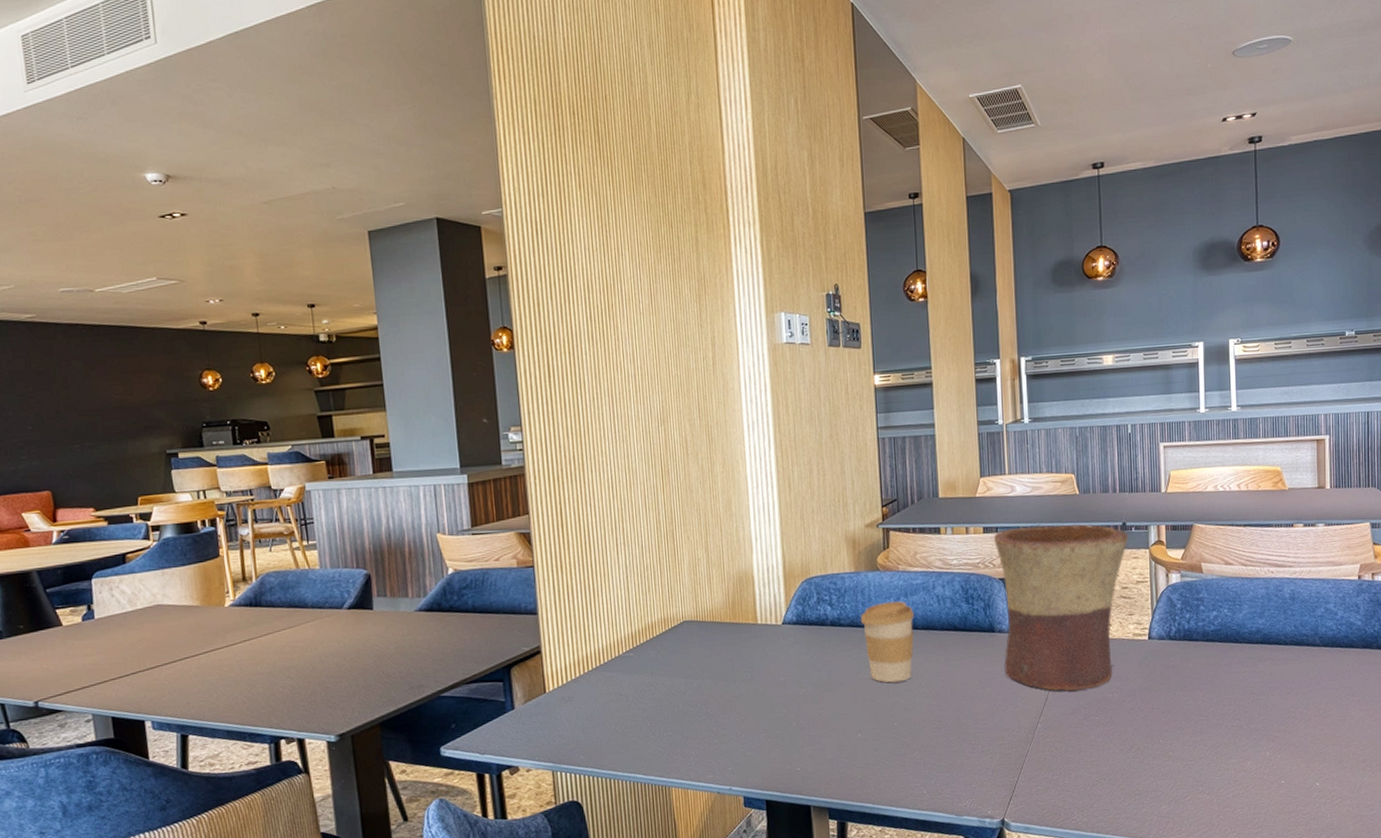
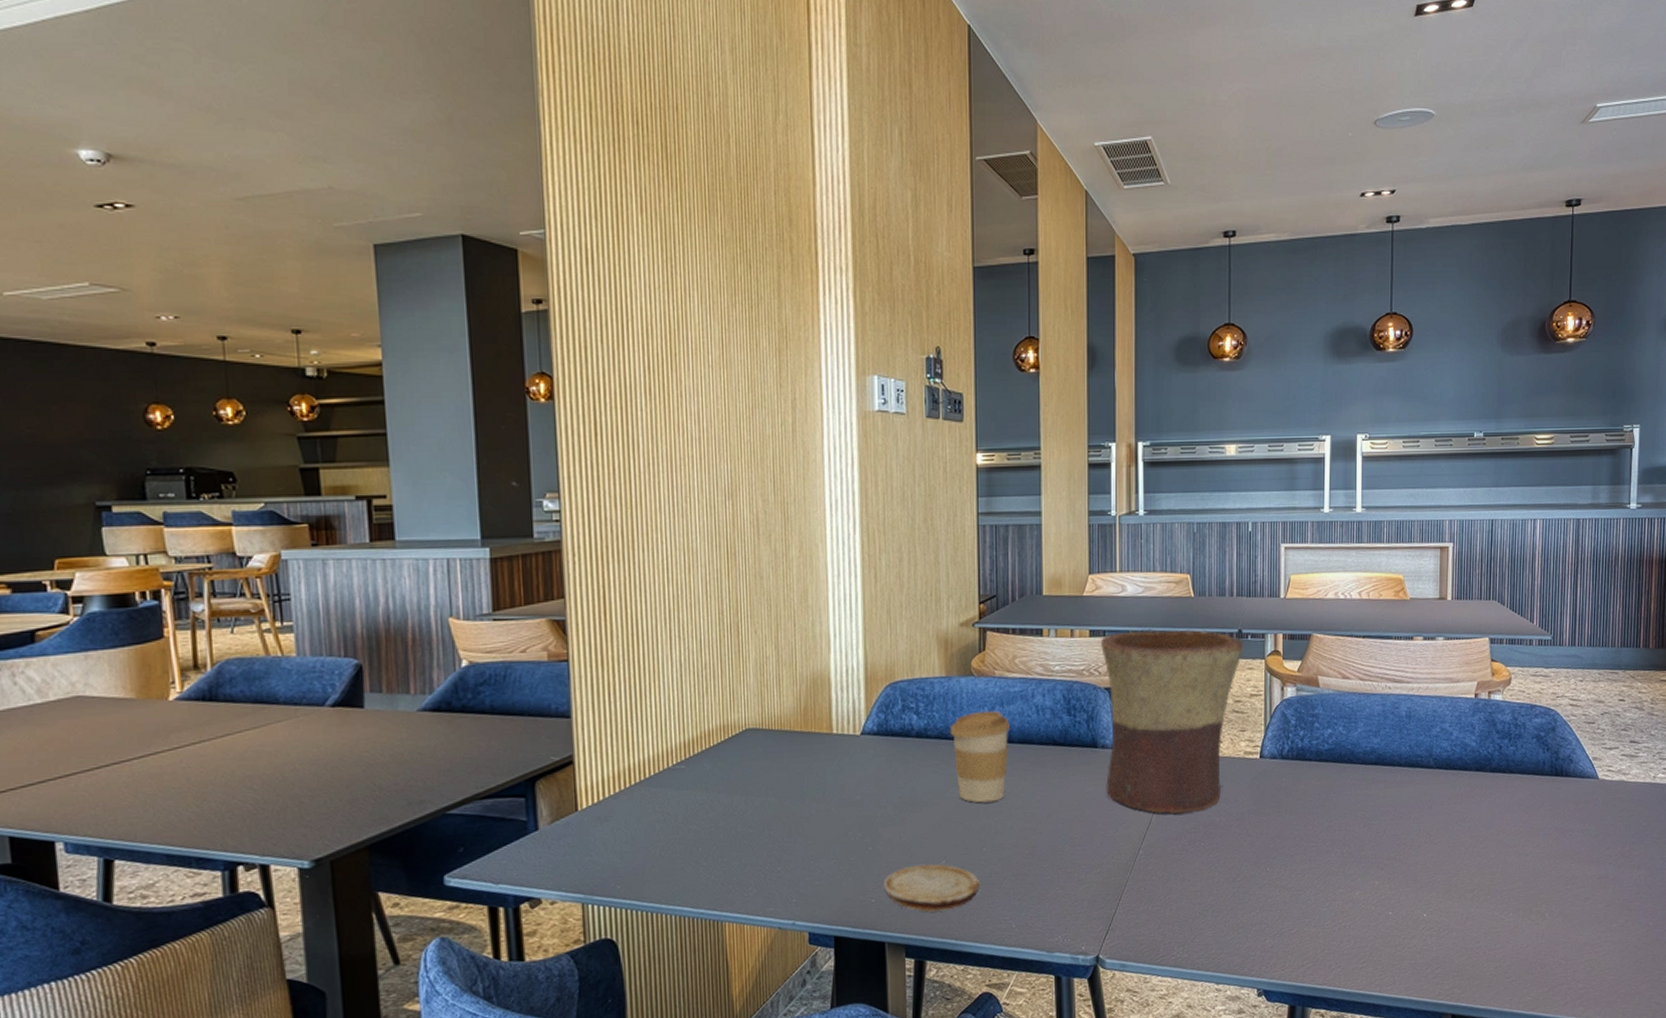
wood slice: none [807,737,893,780] -> present [883,864,980,912]

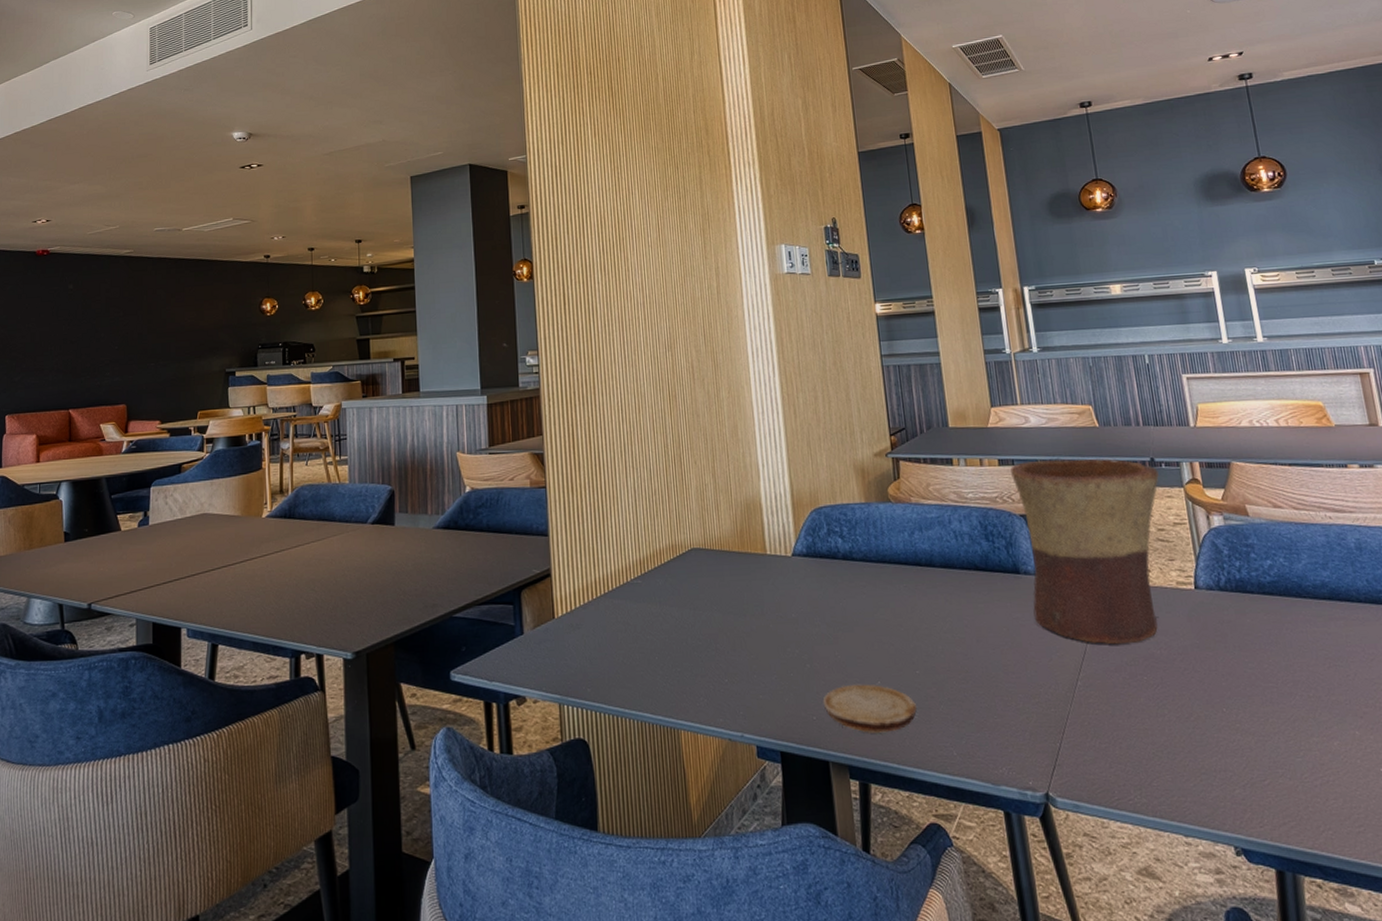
coffee cup: present [949,710,1011,803] -> none [873,535,933,625]

